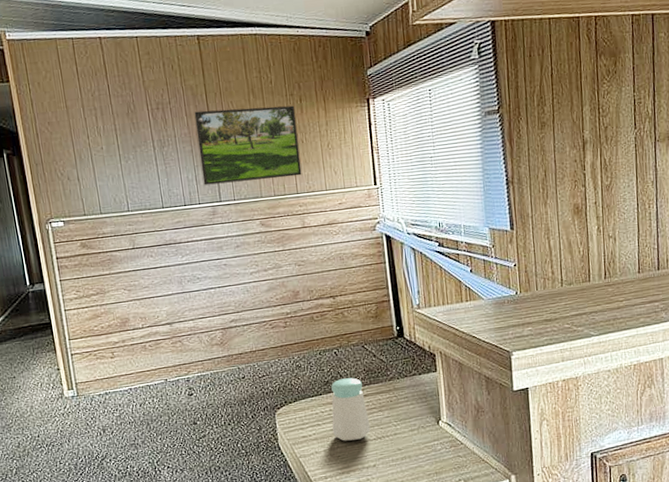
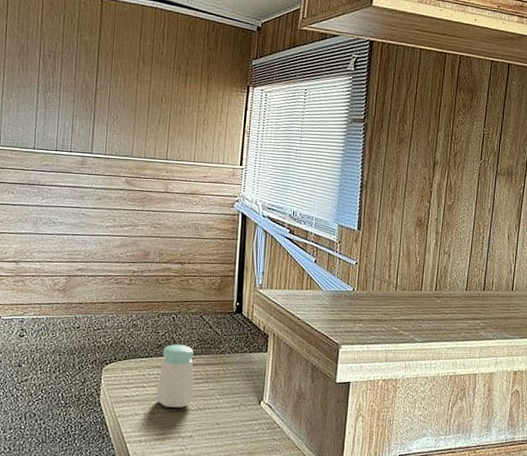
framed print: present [194,105,302,186] -> none [79,65,180,144]

